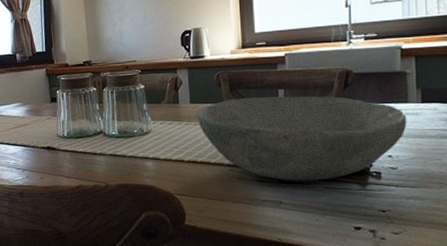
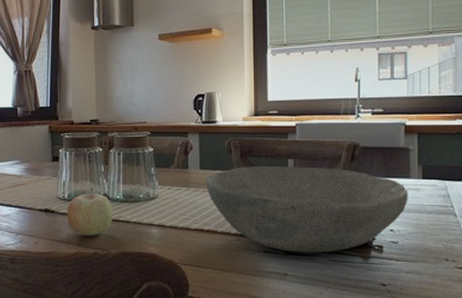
fruit: none [66,125,110,171] -> present [66,187,114,236]

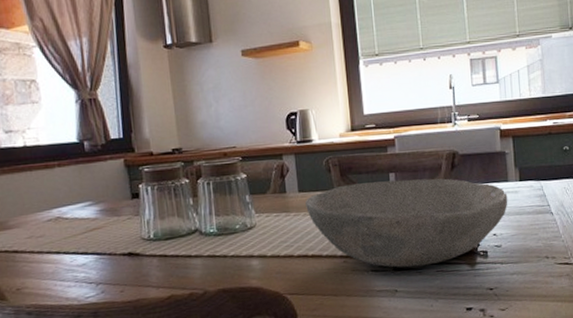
fruit: present [66,187,114,236] -> none [153,223,208,278]

